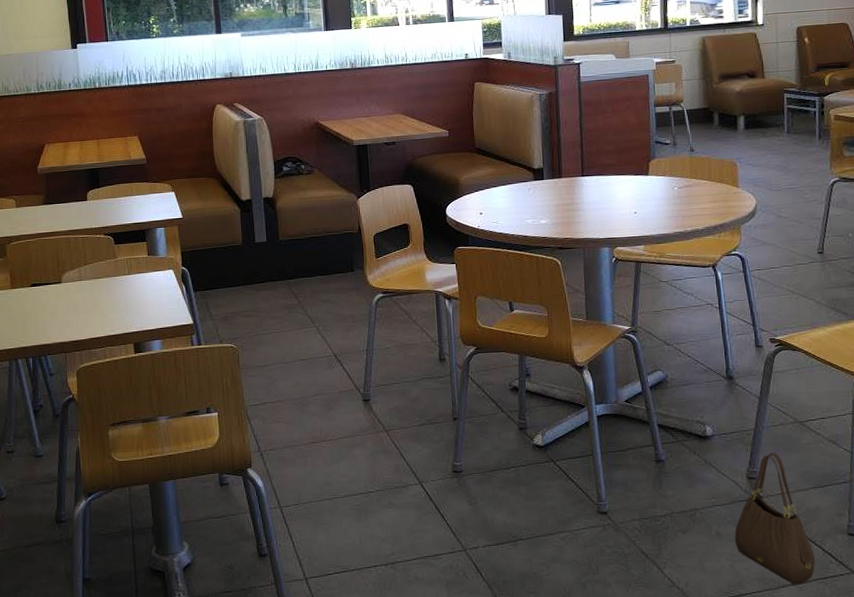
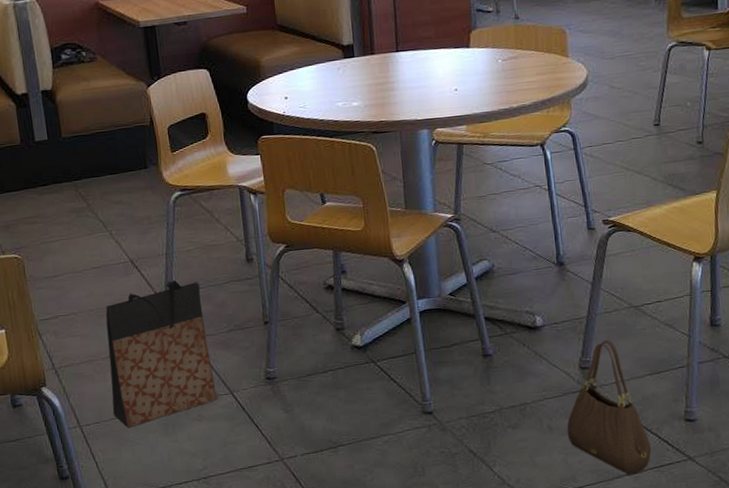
bag: none [309,375,407,511] -> present [105,280,217,428]

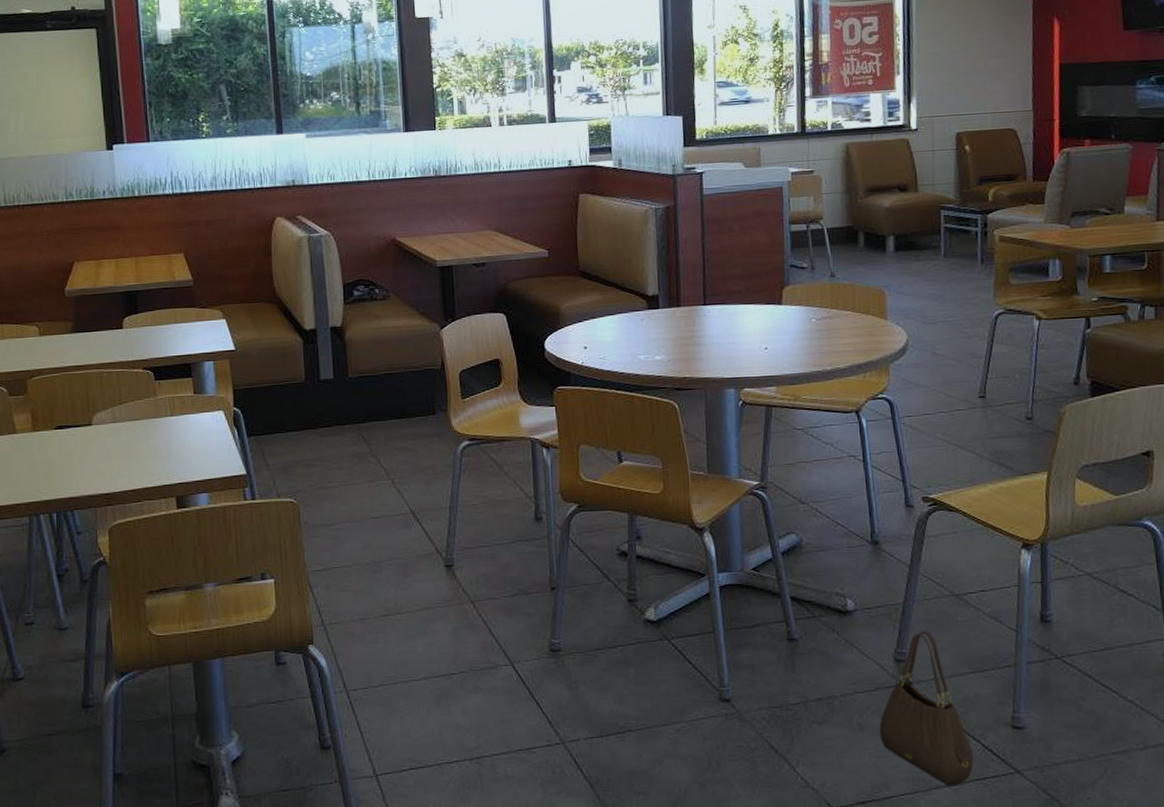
bag: present [105,280,217,428] -> none [381,536,496,696]

